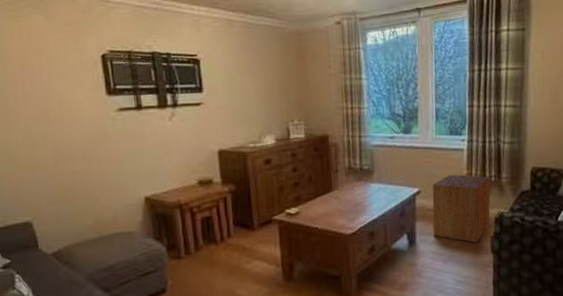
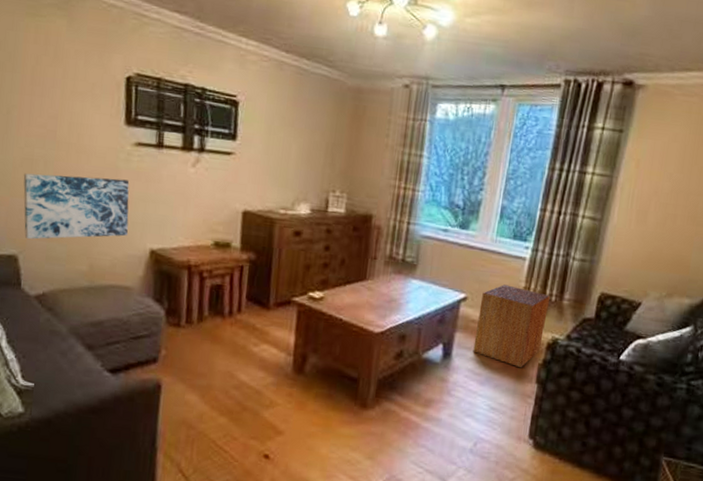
wall art: none [26,141,124,206] -> present [23,173,130,239]

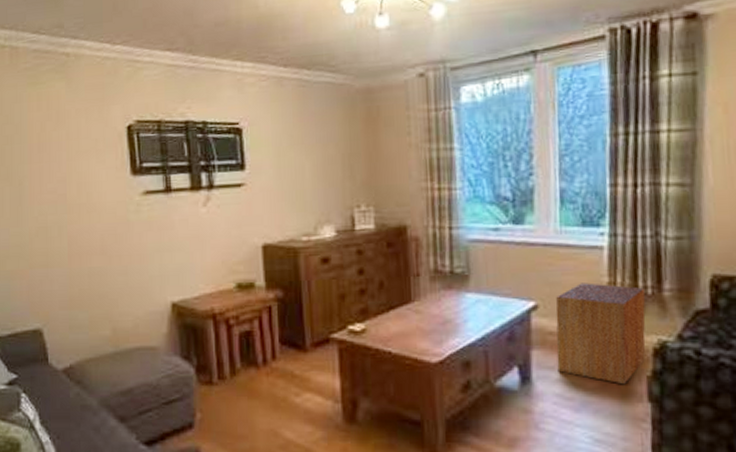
wall art: present [23,173,130,239] -> none [40,232,148,310]

